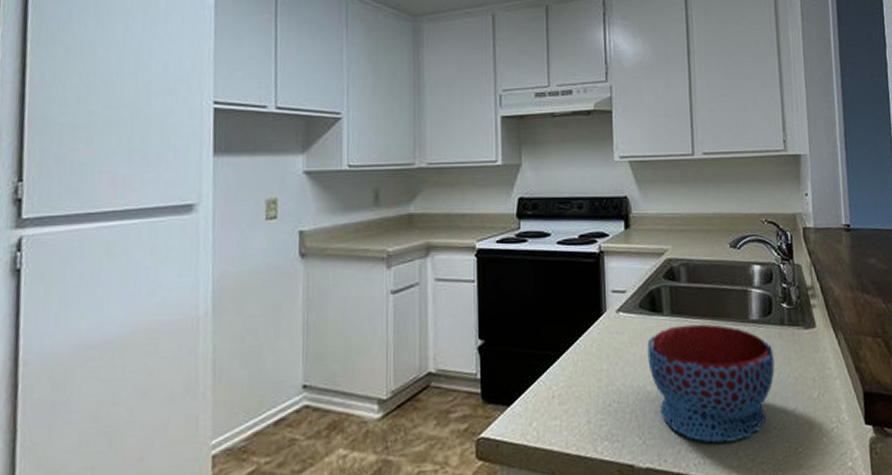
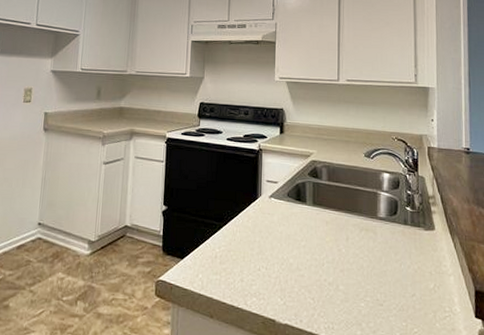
bowl: present [647,324,775,443] -> none [292,214,397,314]

